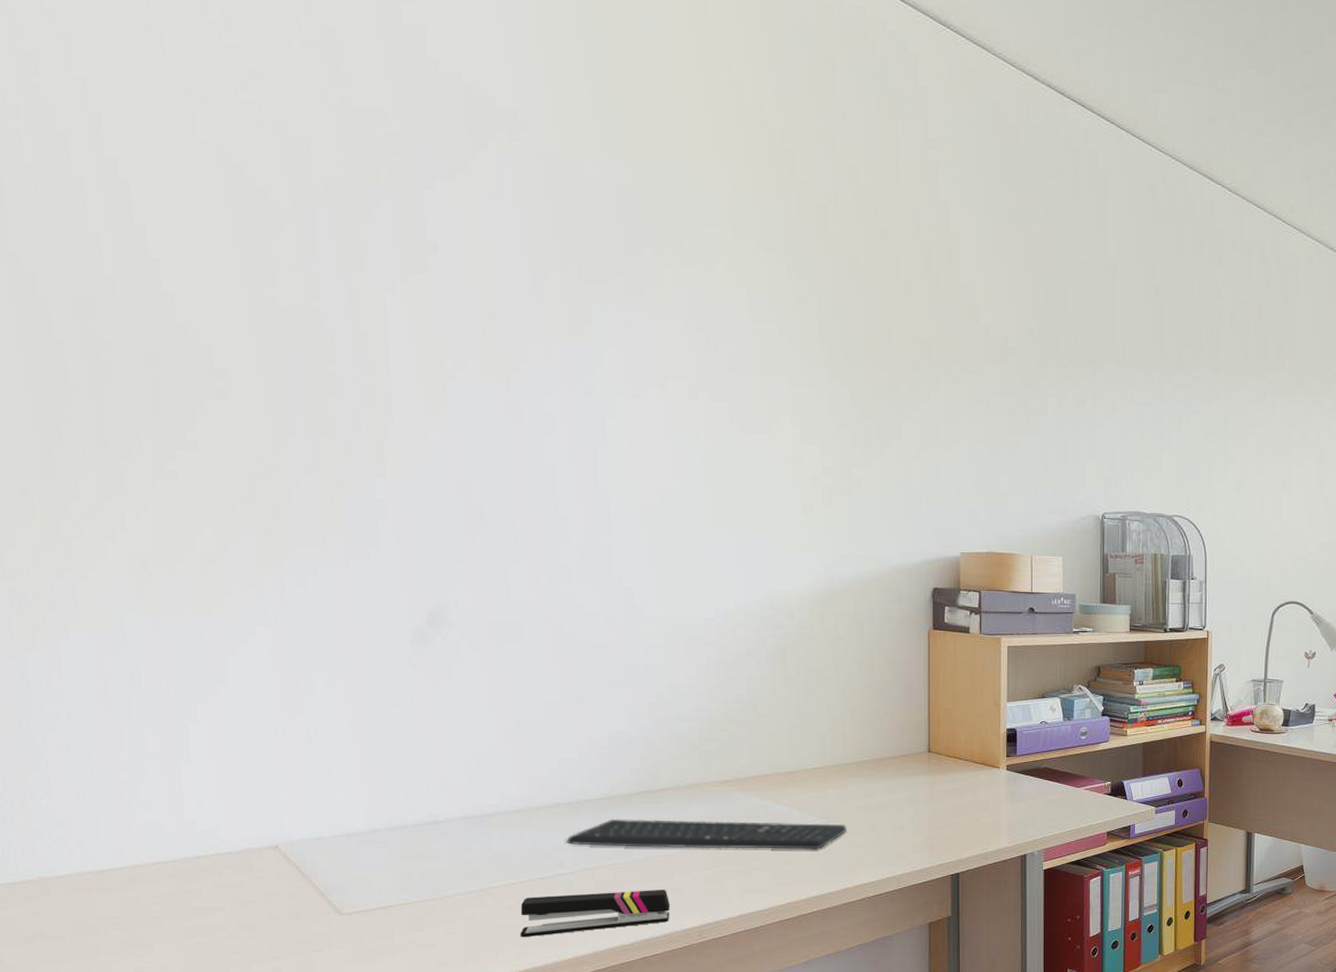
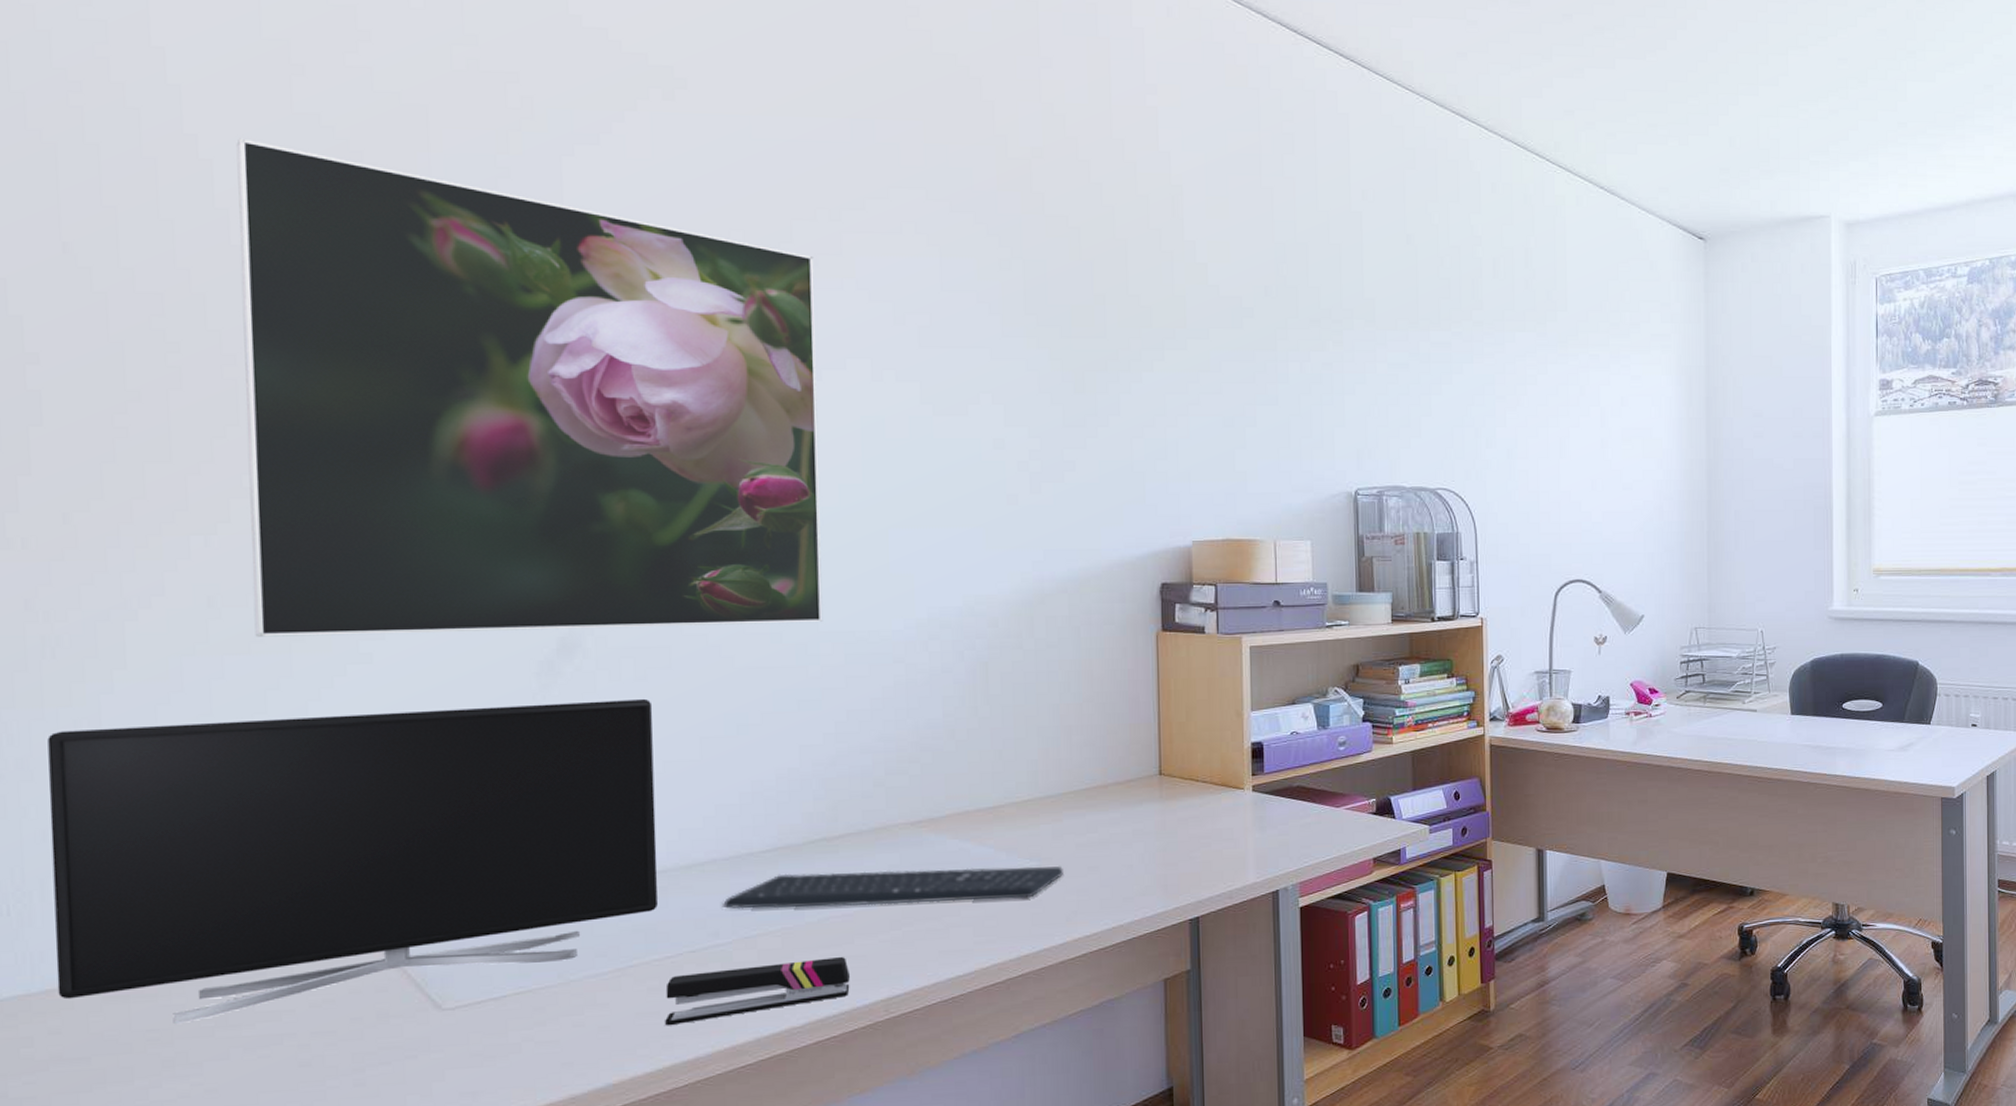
monitor: none [18,666,513,914] -> present [47,698,658,1025]
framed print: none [149,163,648,609] -> present [236,138,823,637]

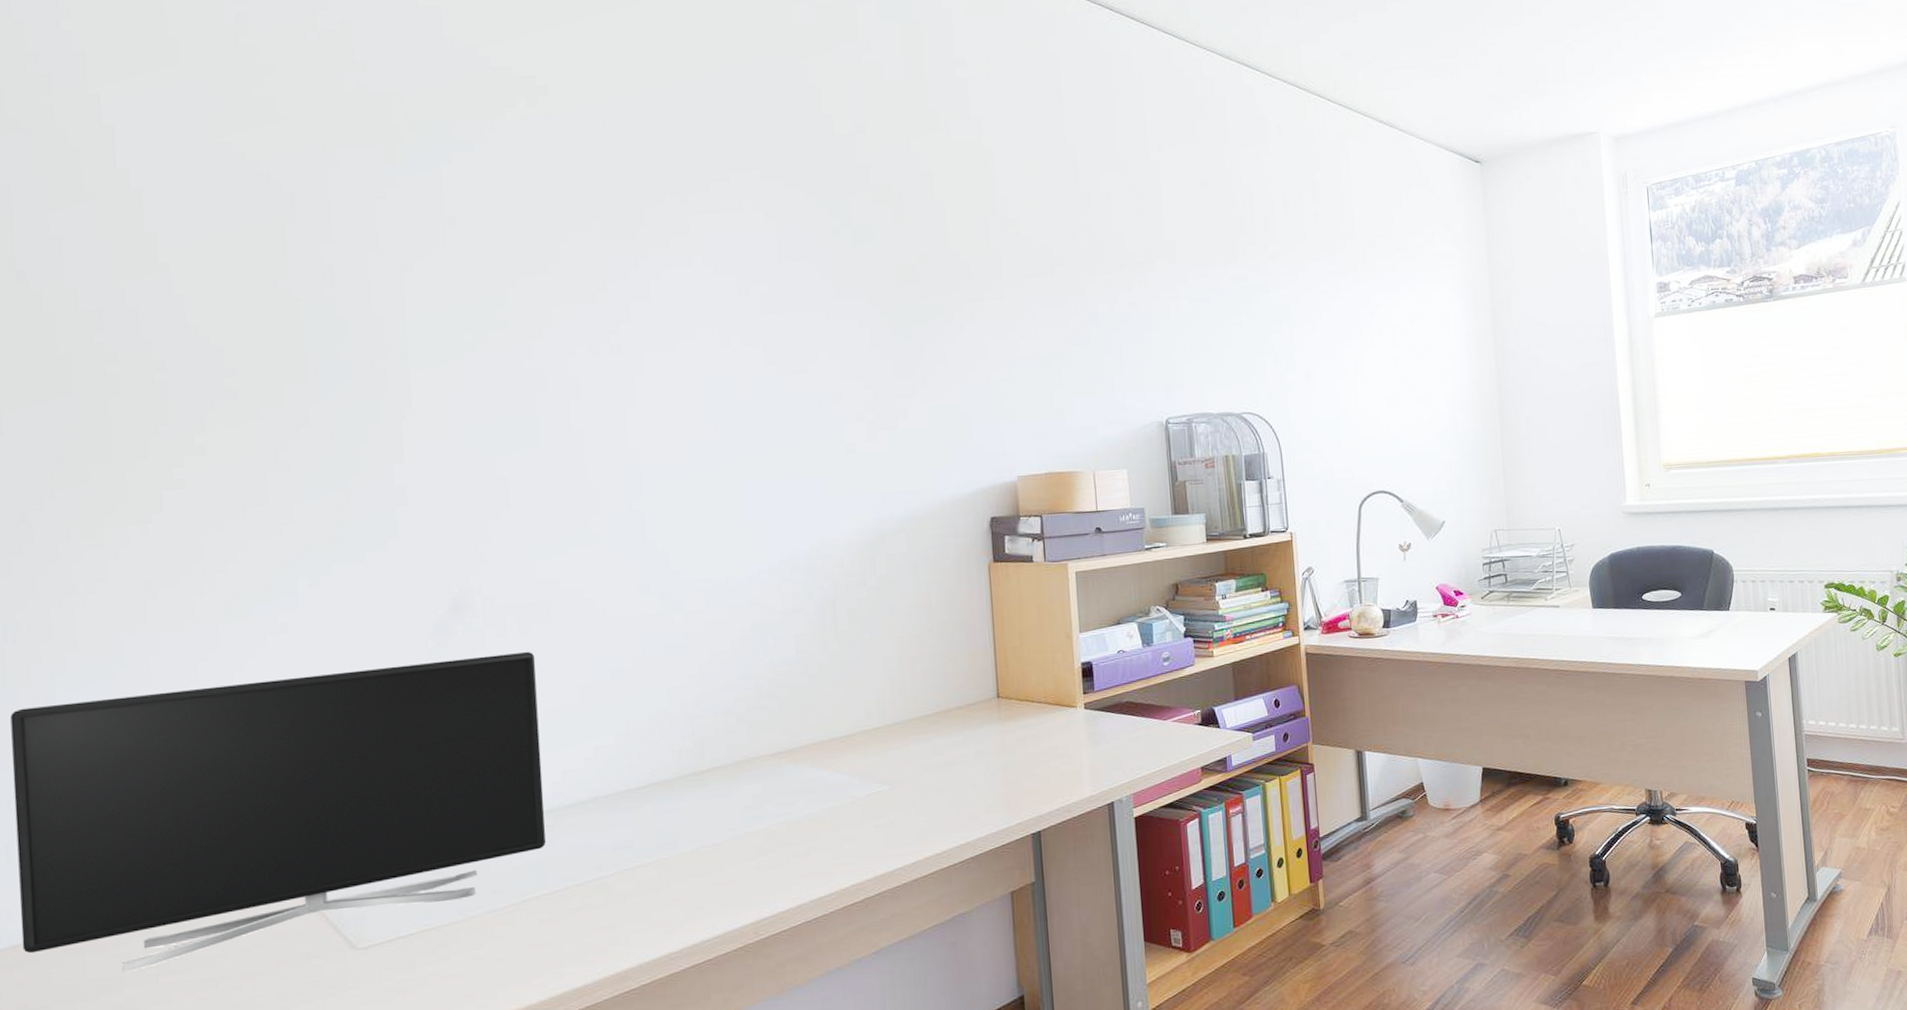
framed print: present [236,138,823,637] -> none [161,168,685,614]
stapler: present [665,956,850,1026] -> none [555,883,722,956]
keyboard: present [722,865,1063,909] -> none [603,788,913,843]

